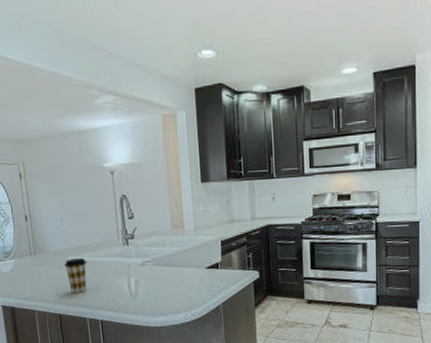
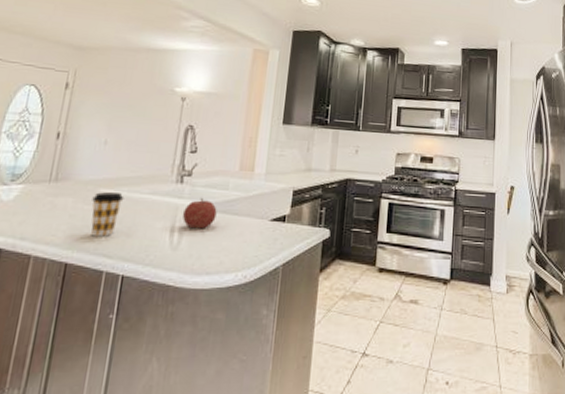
fruit: none [134,255,161,281] -> present [183,197,217,229]

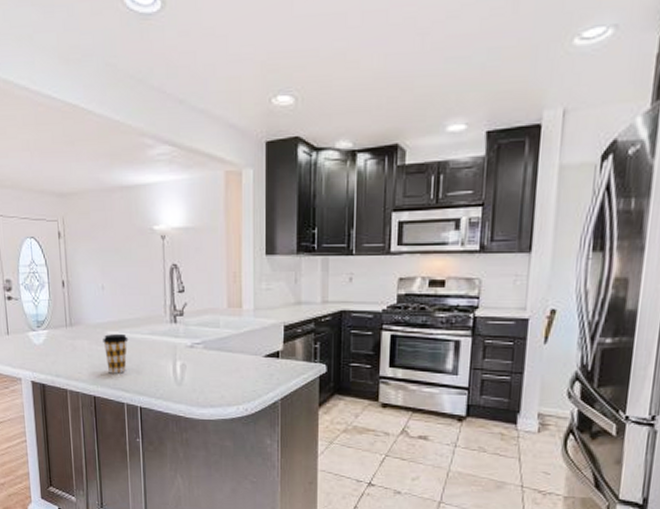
fruit: present [183,197,217,229] -> none [182,336,212,366]

